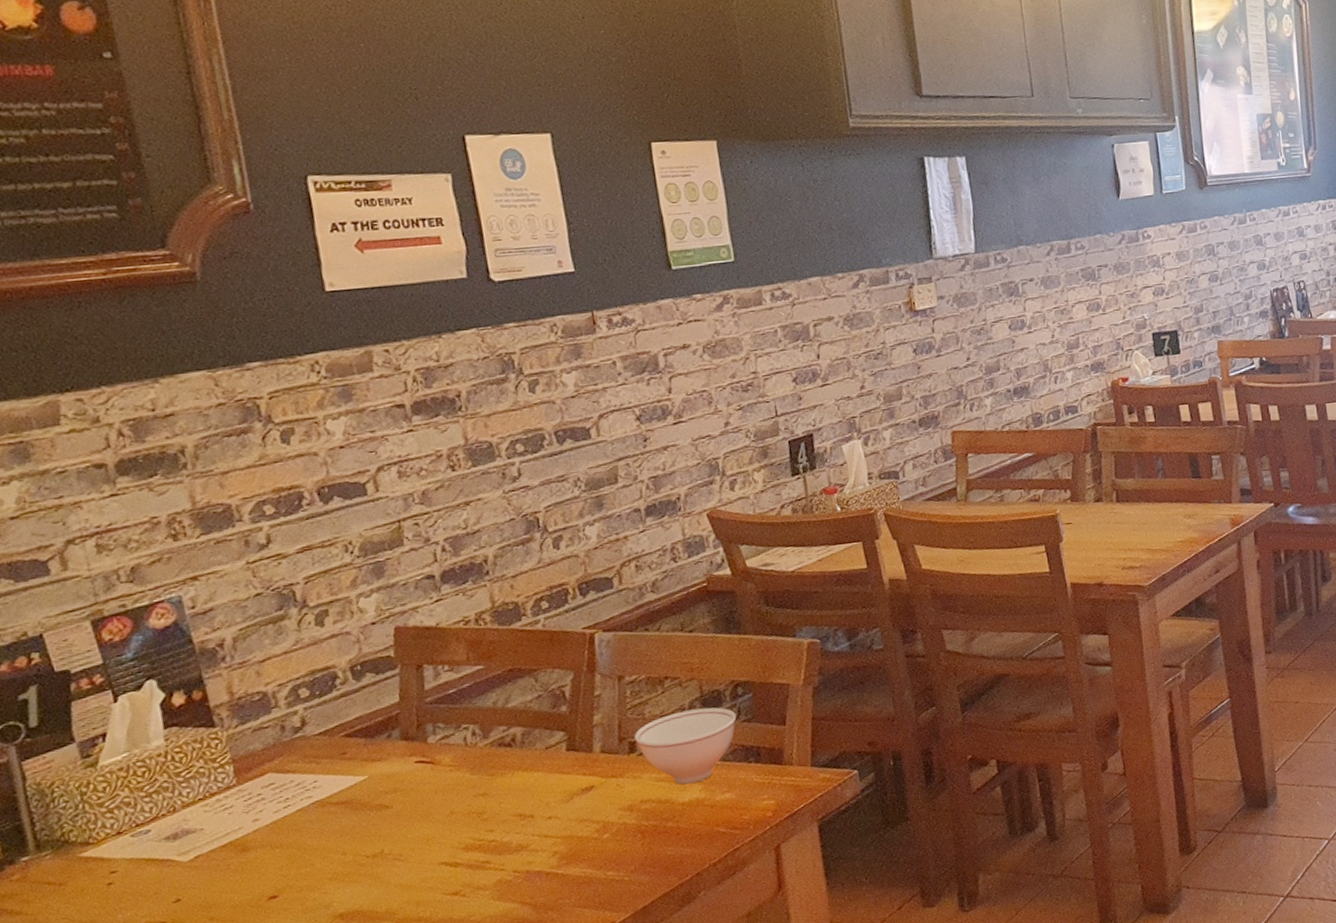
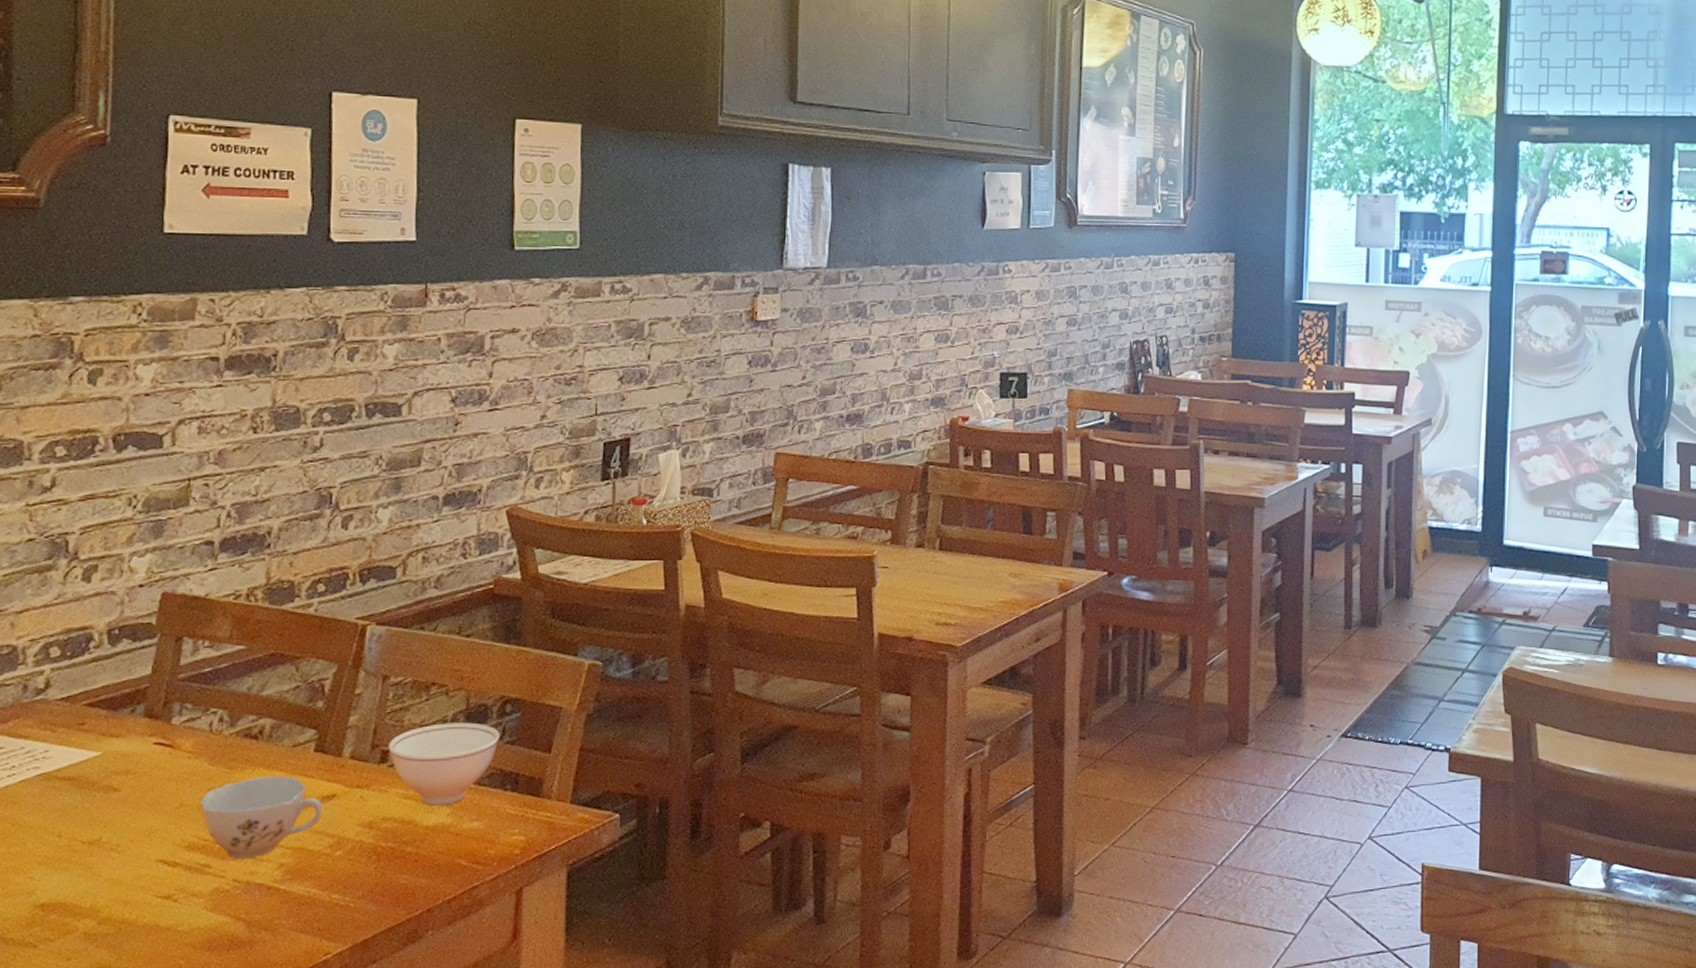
teacup: none [469,775,584,853] -> present [200,776,322,859]

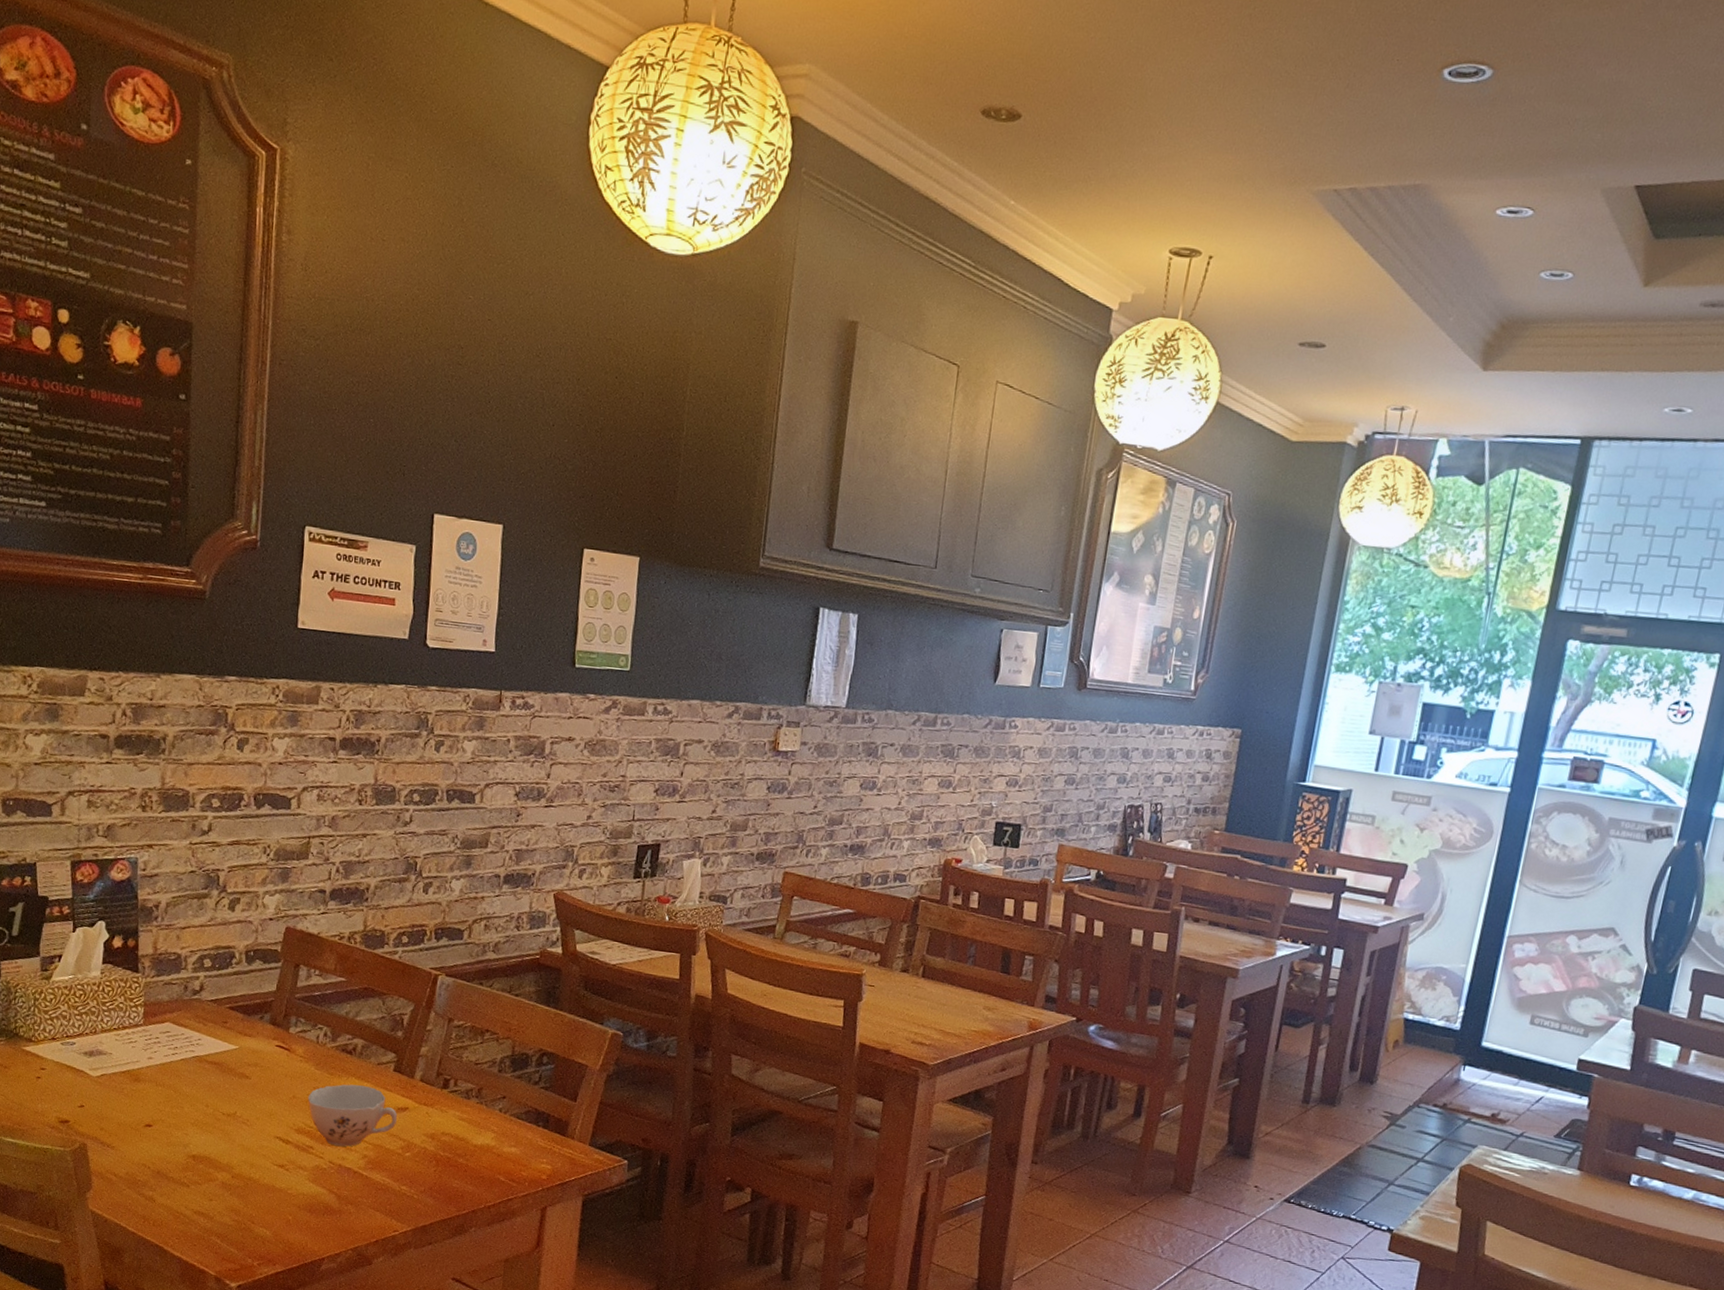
bowl: present [388,722,501,806] -> none [449,1063,537,1131]

